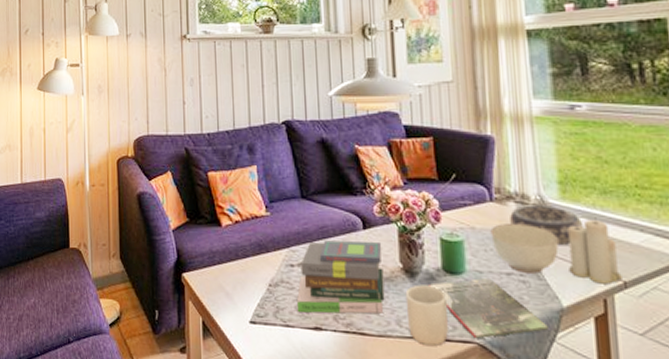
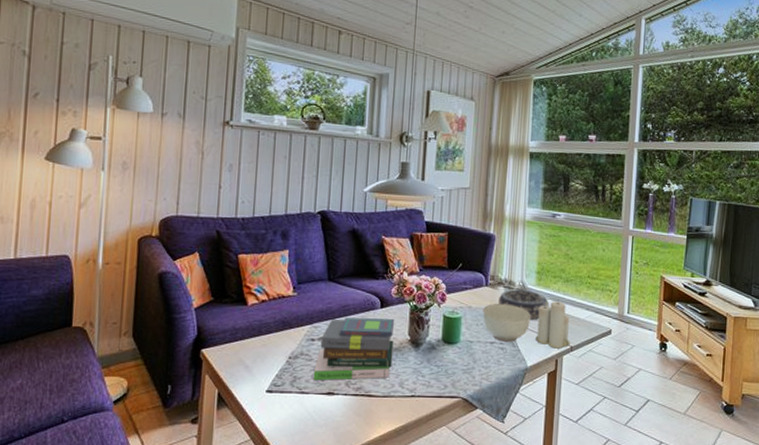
mug: present [405,284,449,346] -> none [409,353,443,401]
magazine: present [429,277,548,339] -> none [430,346,515,394]

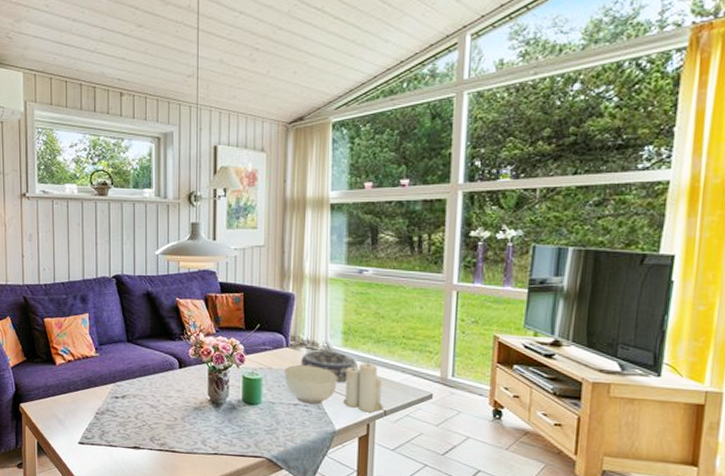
books: present [313,317,395,381] -> none [119,377,194,436]

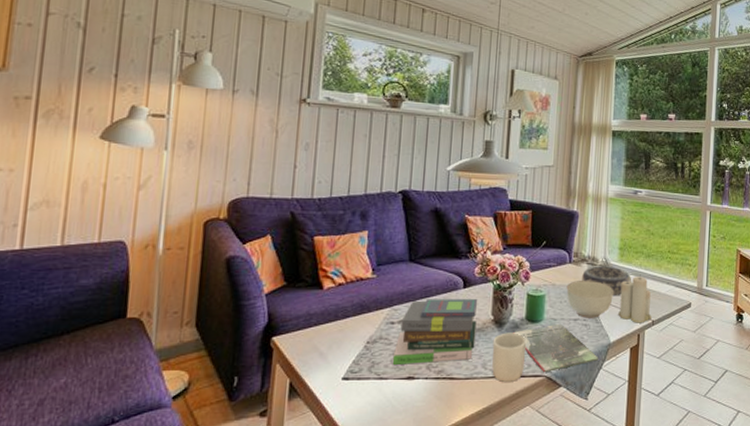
books: none [119,377,194,436] -> present [392,299,478,366]
mug: none [210,413,245,460] -> present [492,333,527,382]
magazine: none [230,407,322,455] -> present [513,323,598,373]

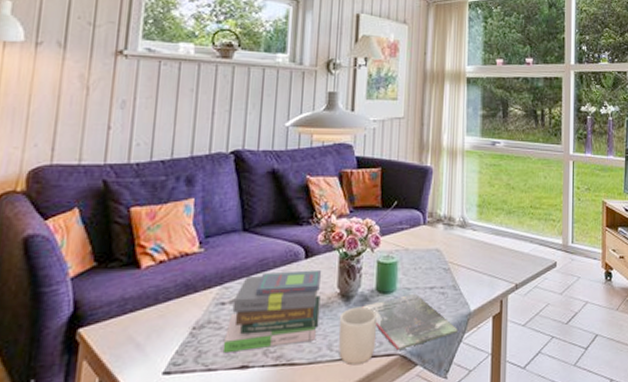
bowl: present [566,280,614,318] -> none [421,242,473,286]
decorative bowl: present [581,266,632,295] -> none [436,226,493,258]
candle: present [618,274,652,323] -> none [478,233,515,288]

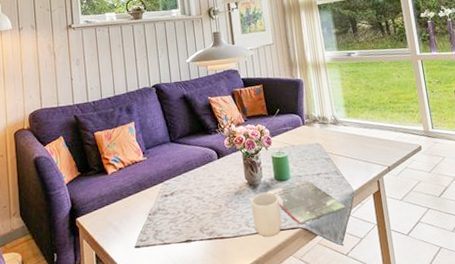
books: present [222,271,322,354] -> none [171,167,236,232]

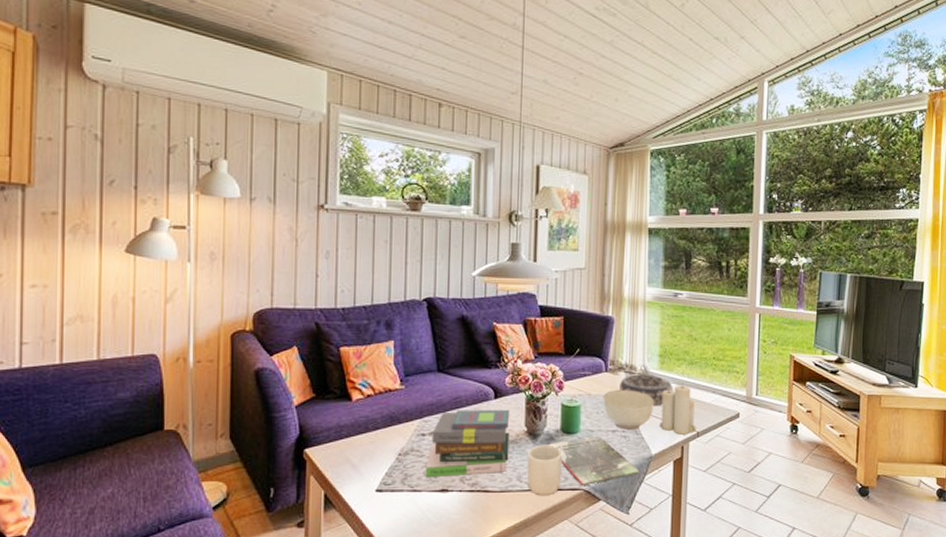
books: none [171,167,236,232] -> present [425,410,510,478]
bowl: none [304,137,348,172] -> present [603,389,654,429]
decorative bowl: none [316,122,362,148] -> present [618,374,674,405]
candle: none [352,126,387,171] -> present [659,383,696,435]

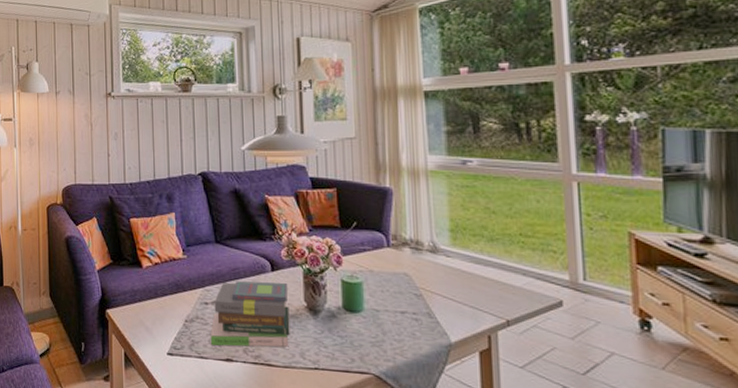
mug: present [527,444,563,495] -> none [309,321,348,376]
magazine: present [548,435,639,486] -> none [330,315,437,371]
bowl: present [603,389,654,429] -> none [387,266,449,312]
decorative bowl: present [618,374,674,405] -> none [404,250,472,287]
candle: present [659,383,696,435] -> none [457,262,505,323]

